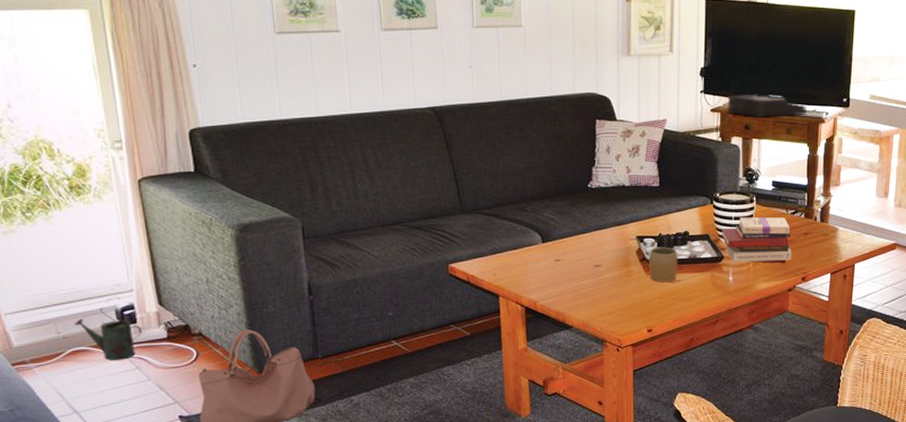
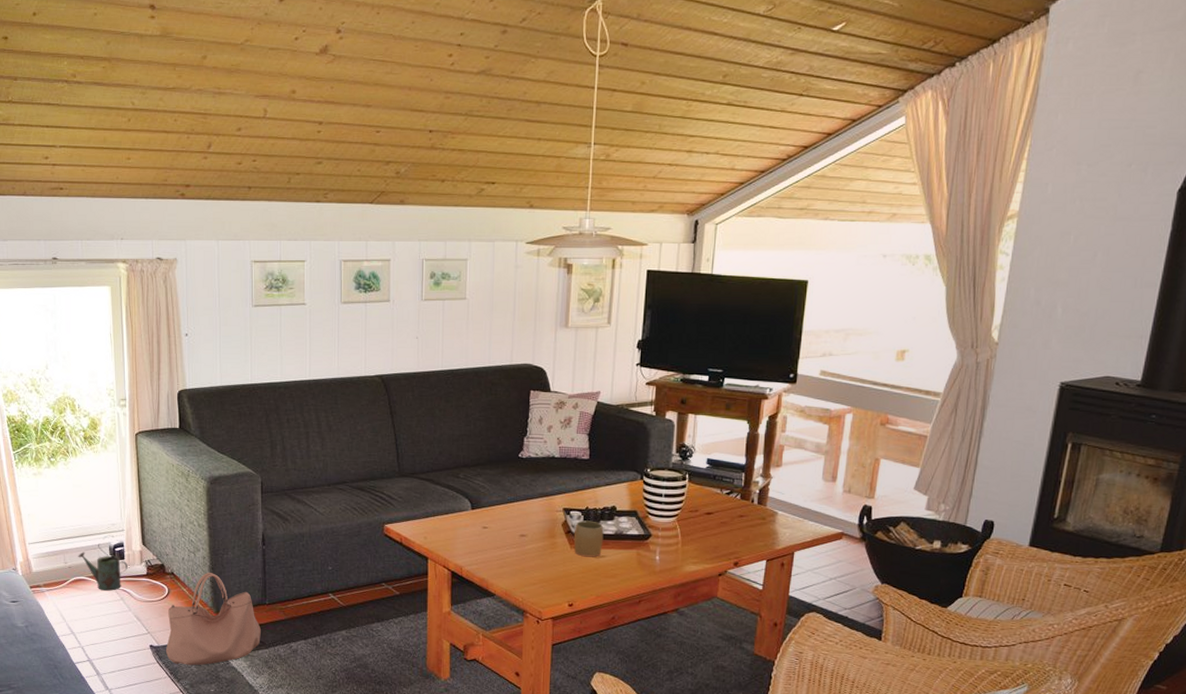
books: present [721,217,792,263] -> none [649,494,725,545]
game console: present [727,95,807,117] -> none [663,368,750,392]

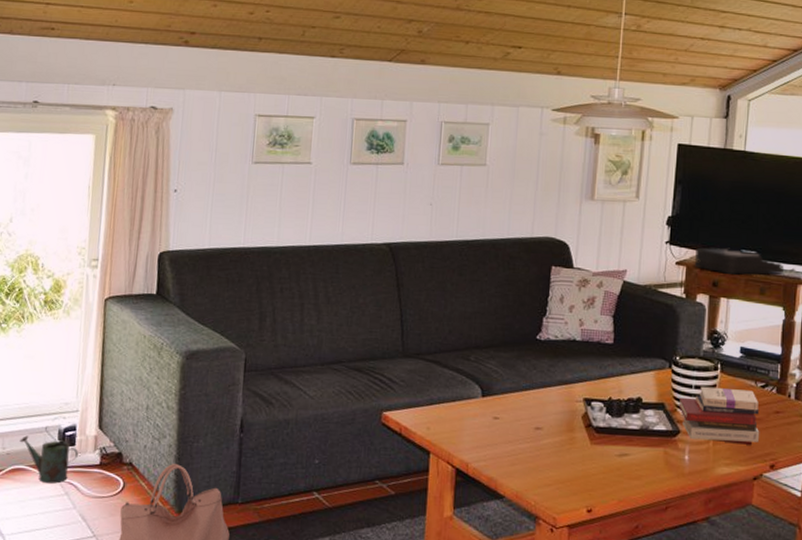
mug: present [573,520,604,557] -> none [594,412,628,455]
books: none [649,494,725,545] -> present [678,386,760,445]
game console: none [663,368,750,392] -> present [694,248,785,275]

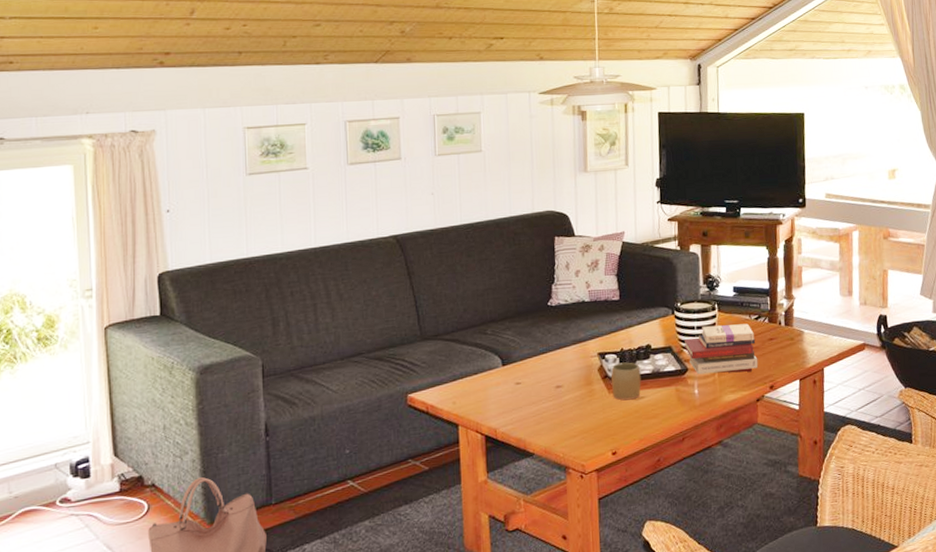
watering can: present [19,435,78,483] -> none [27,474,95,520]
mug: none [594,412,628,455] -> present [611,362,641,401]
game console: present [694,248,785,275] -> none [684,201,764,224]

